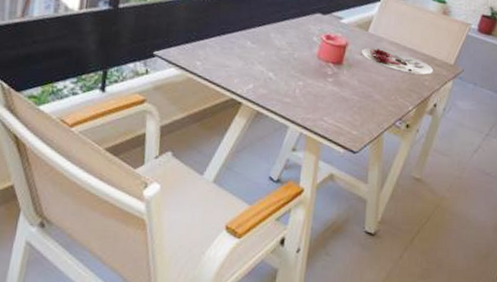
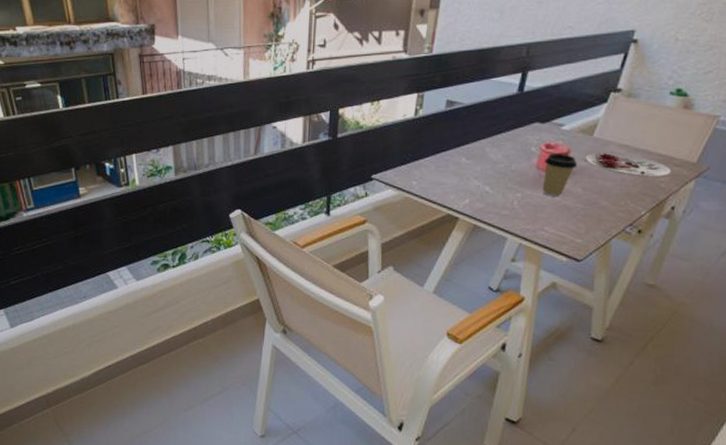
coffee cup: none [323,45,355,88] -> present [543,153,578,197]

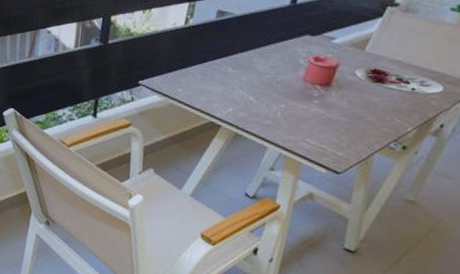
coffee cup: present [543,153,578,197] -> none [307,66,346,110]

